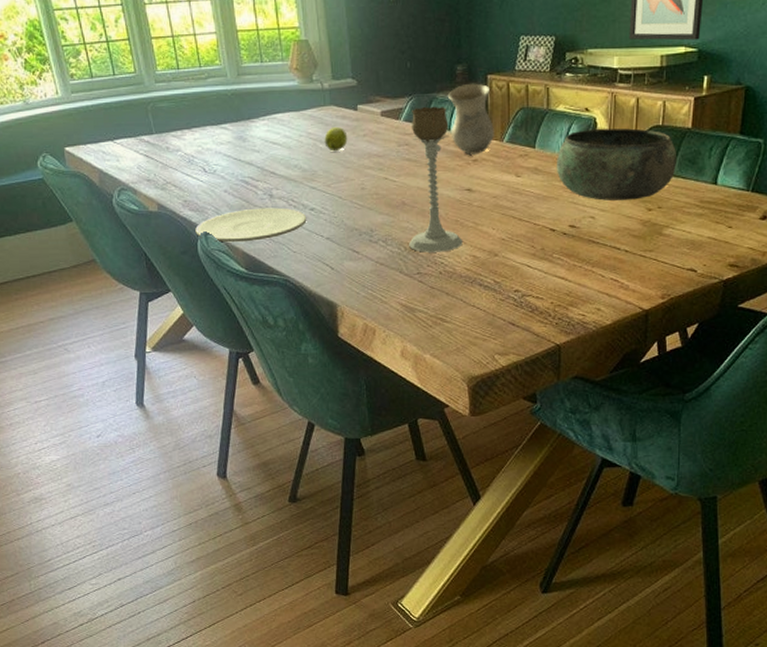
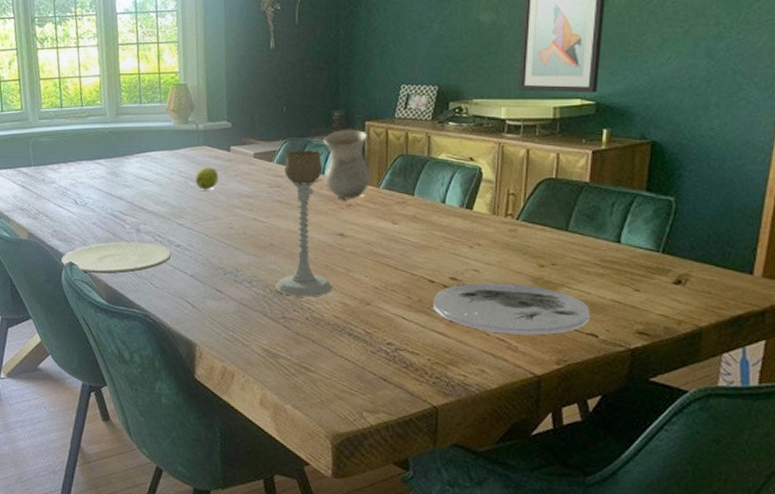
coin: none [554,228,691,275] -> present [432,283,591,336]
bowl: present [557,128,676,201] -> none [437,179,572,255]

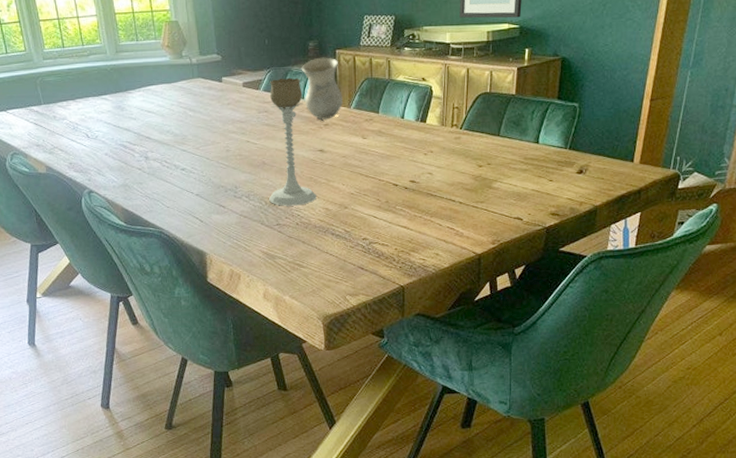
plate: present [61,241,172,275] -> none [80,168,179,200]
apple: present [195,167,219,190] -> none [193,97,214,118]
coin: present [432,283,591,336] -> none [397,182,517,224]

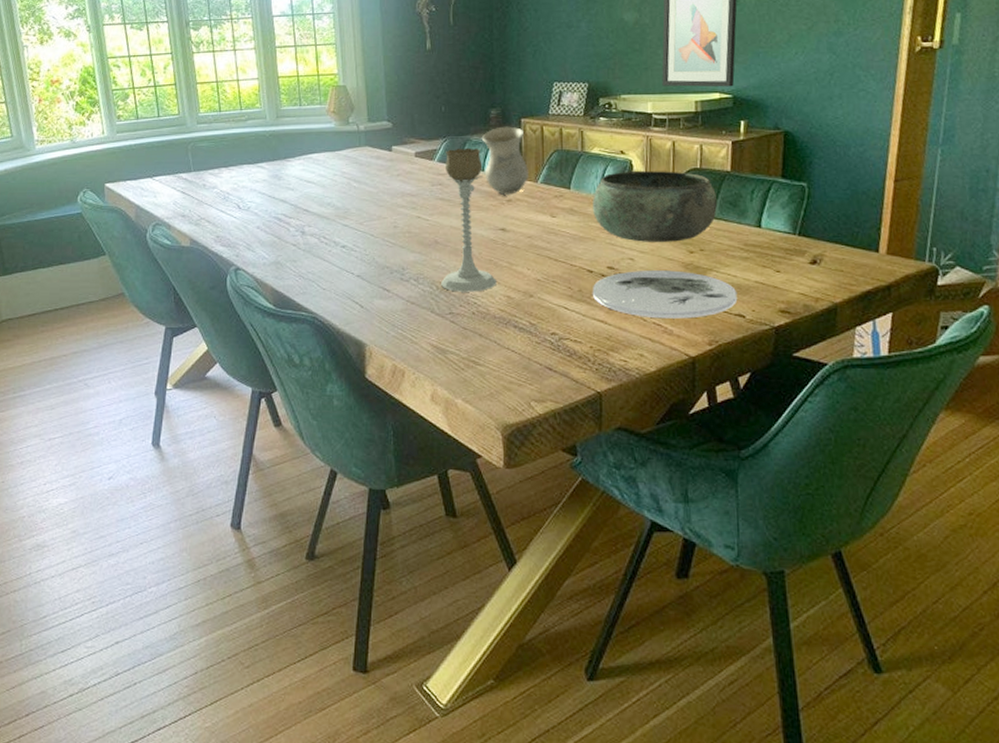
coin: none [397,182,517,224] -> present [592,270,738,319]
bowl: none [398,95,503,159] -> present [593,171,717,242]

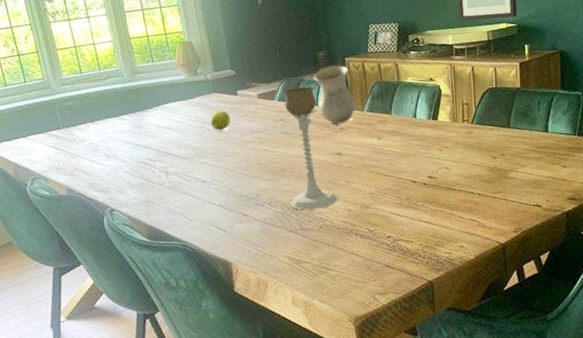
apple: none [358,167,382,190] -> present [210,110,231,131]
coin: present [592,270,738,319] -> none [417,174,535,216]
bowl: present [593,171,717,242] -> none [411,91,512,154]

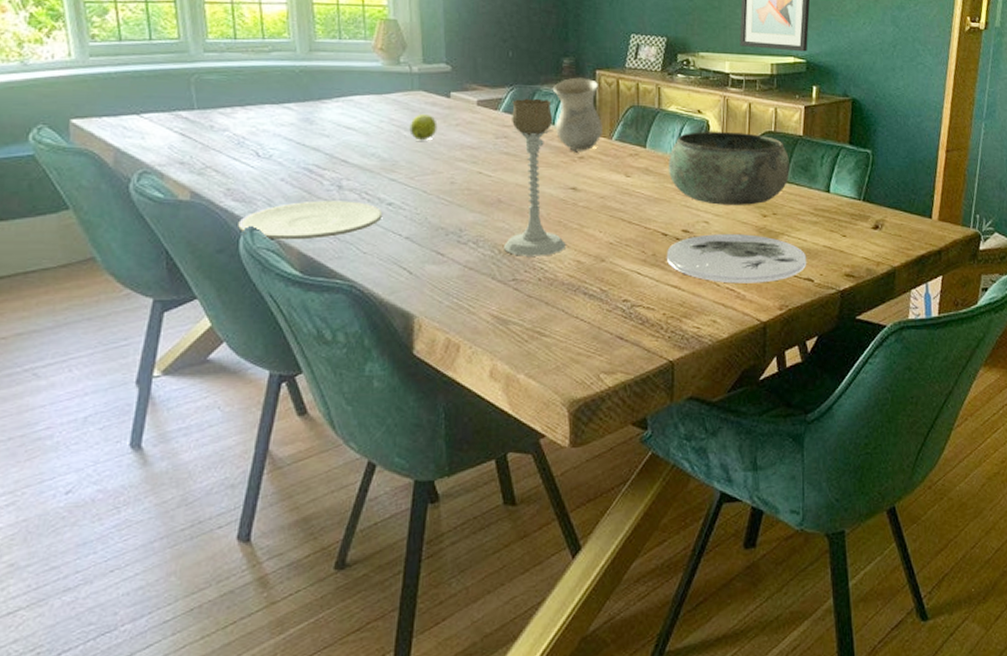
plate: none [101,182,200,217] -> present [238,200,383,240]
bowl: none [411,91,512,154] -> present [669,132,790,205]
coin: none [417,174,535,216] -> present [666,234,807,284]

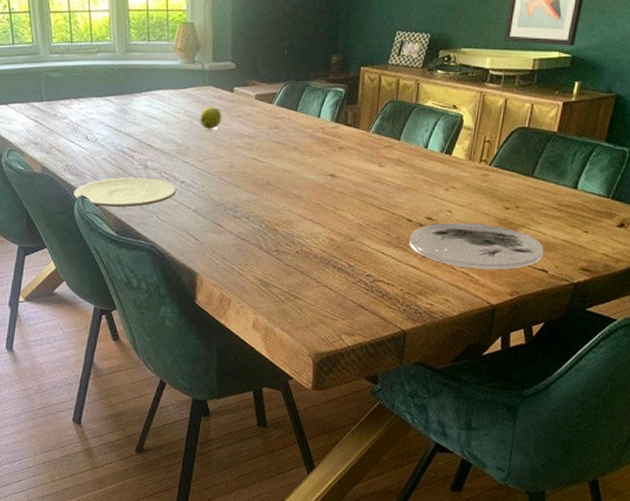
candle holder: present [504,98,566,256] -> none [270,93,322,233]
vase: present [552,77,602,153] -> none [320,73,363,143]
bowl: present [669,132,790,205] -> none [419,126,540,198]

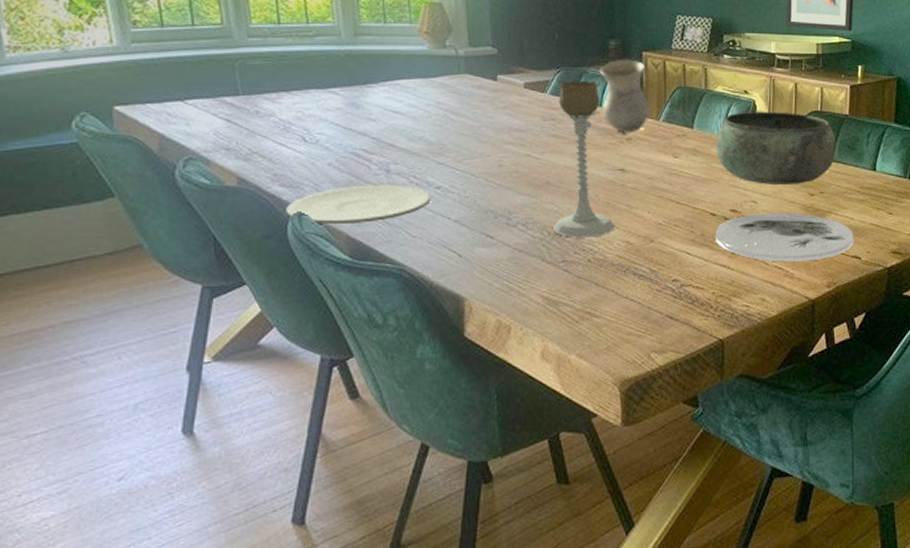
apple: present [200,107,222,130] -> none [457,98,485,124]
candle holder: none [270,93,322,233] -> present [553,80,615,238]
vase: none [320,73,363,143] -> present [599,59,650,134]
bowl: none [419,126,540,198] -> present [716,112,836,184]

